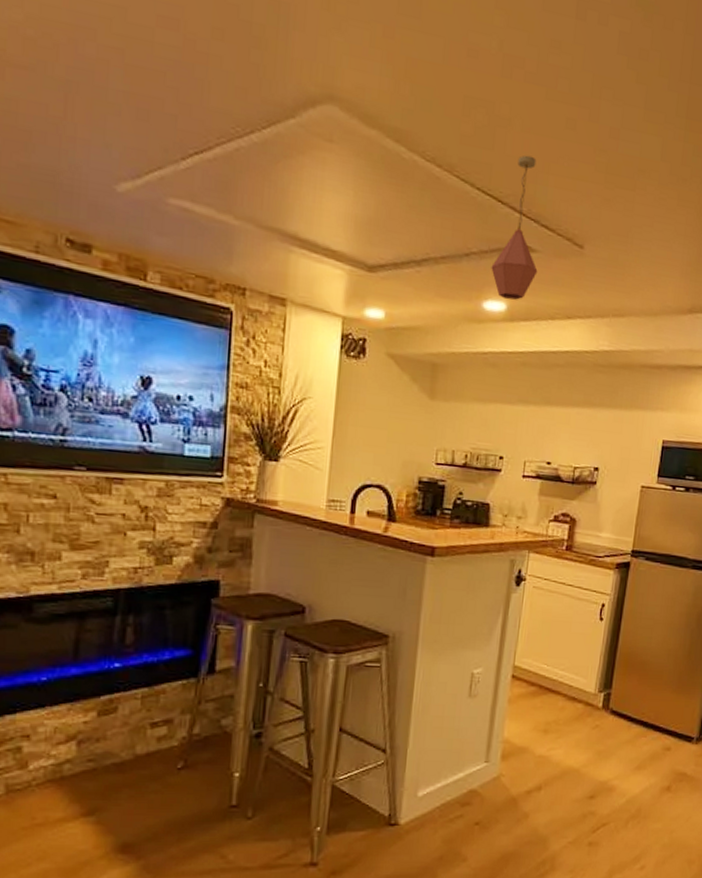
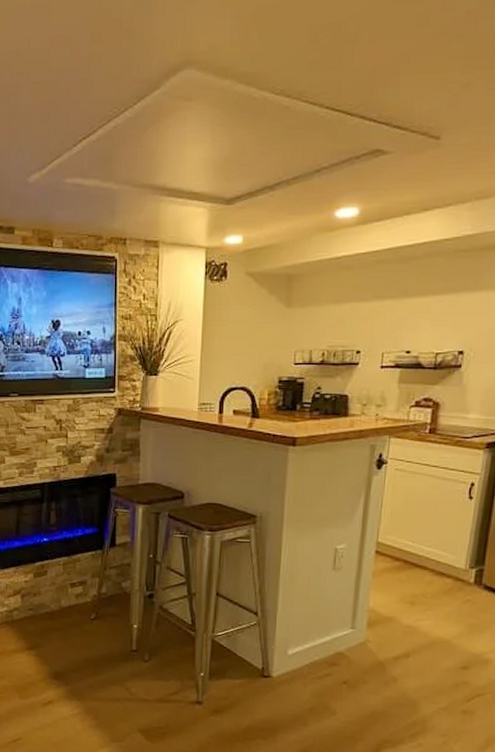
pendant light: present [491,155,538,300] -> none [342,63,391,205]

